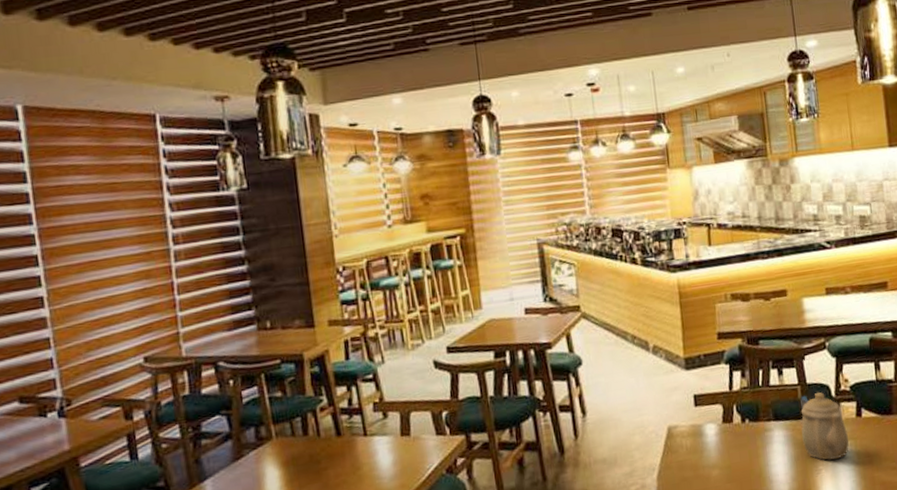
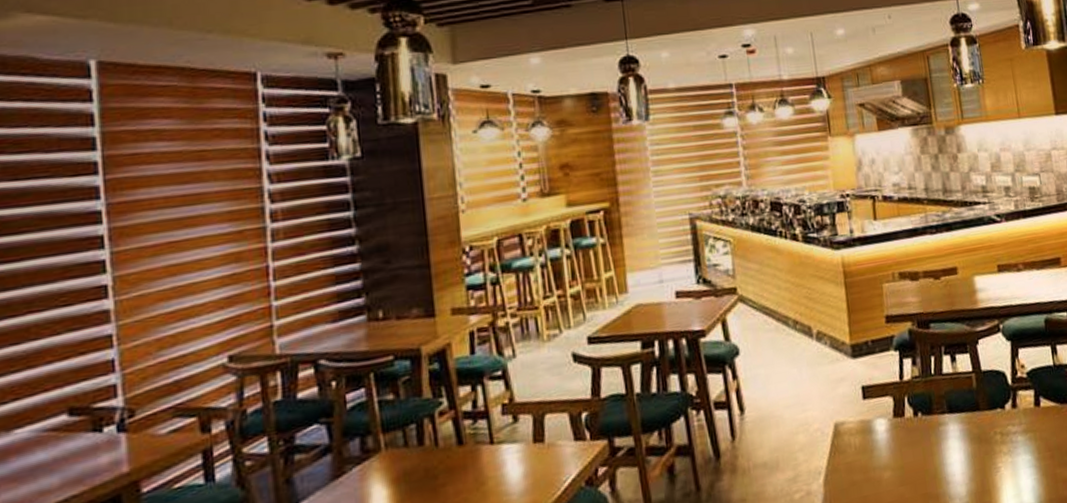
teapot: present [800,392,849,460] -> none [975,379,1029,457]

